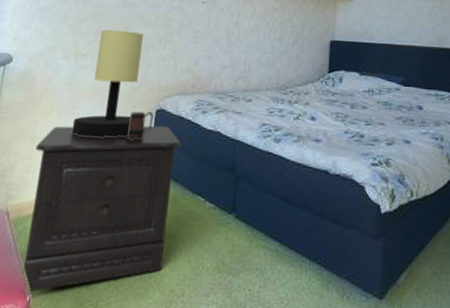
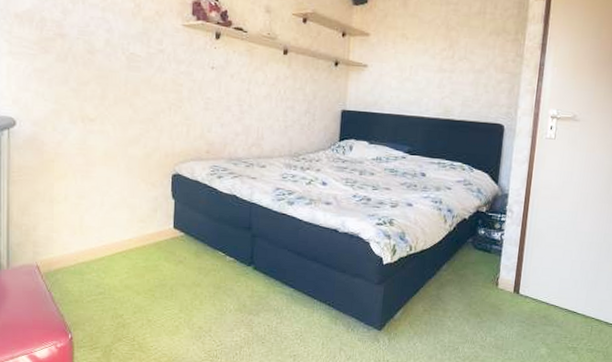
nightstand: present [22,125,181,293] -> none [55,189,199,332]
table lamp: present [71,29,143,137] -> none [89,93,152,200]
mug: present [126,111,154,141] -> none [145,176,170,203]

